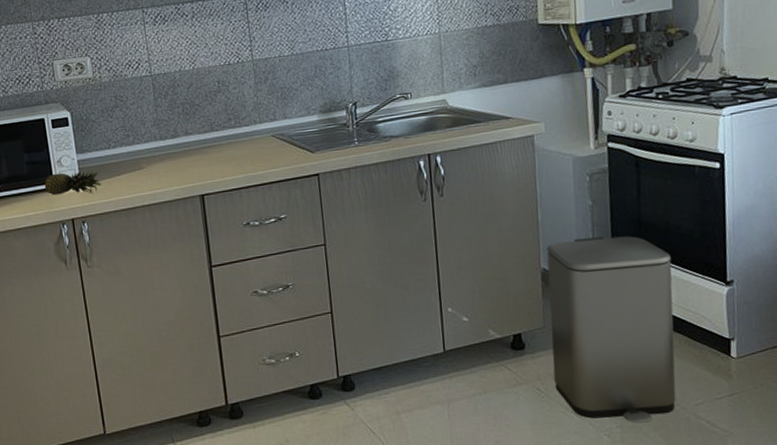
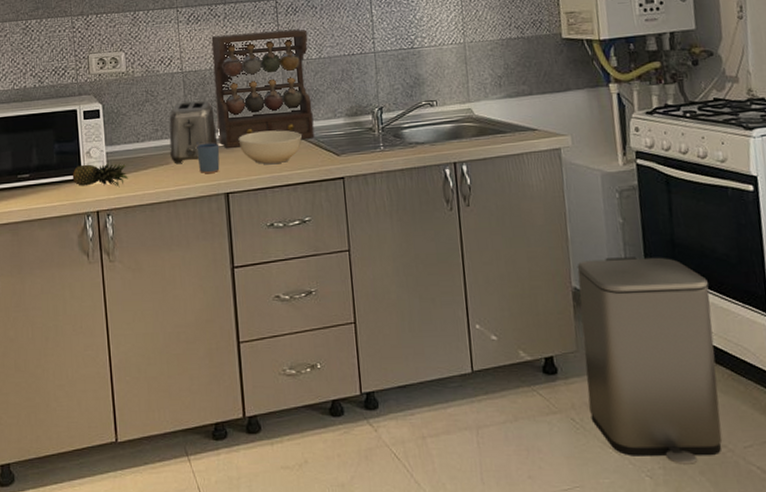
toaster: none [140,103,190,168] -> present [169,100,217,163]
mug: none [169,145,194,177] -> present [196,142,220,174]
spice rack: none [179,25,289,150] -> present [211,29,315,148]
bowl: none [211,129,277,165] -> present [238,130,303,165]

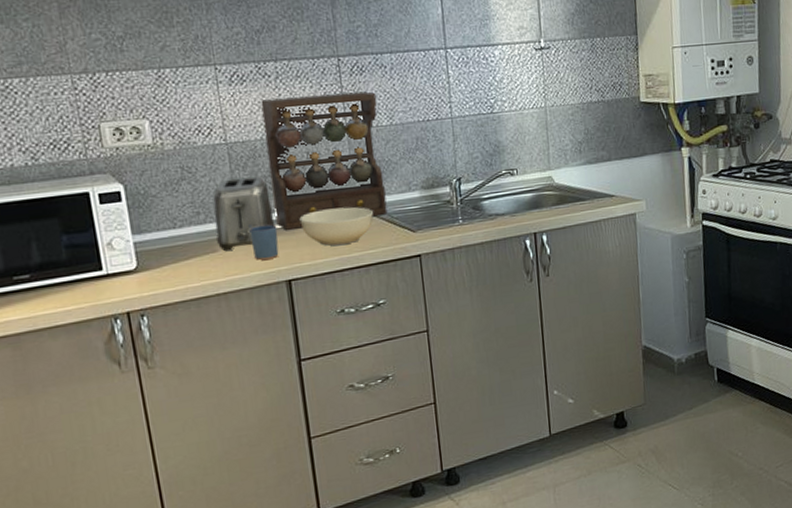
fruit: present [72,163,128,187] -> none [89,254,165,285]
pedal bin: present [577,257,723,465] -> none [647,311,760,490]

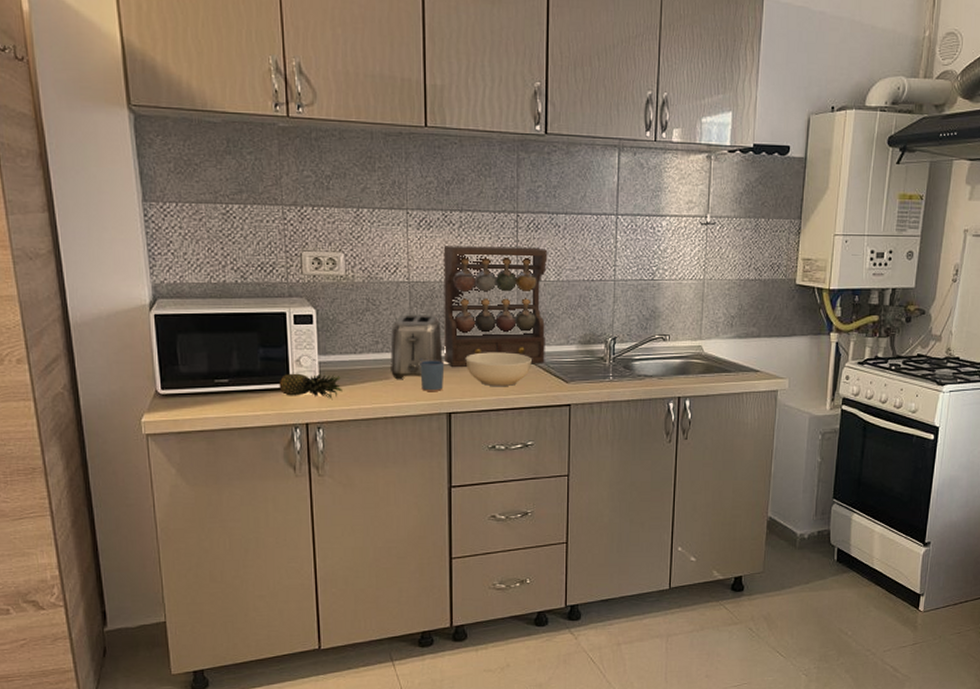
fruit: none [89,254,165,285] -> present [279,373,342,399]

